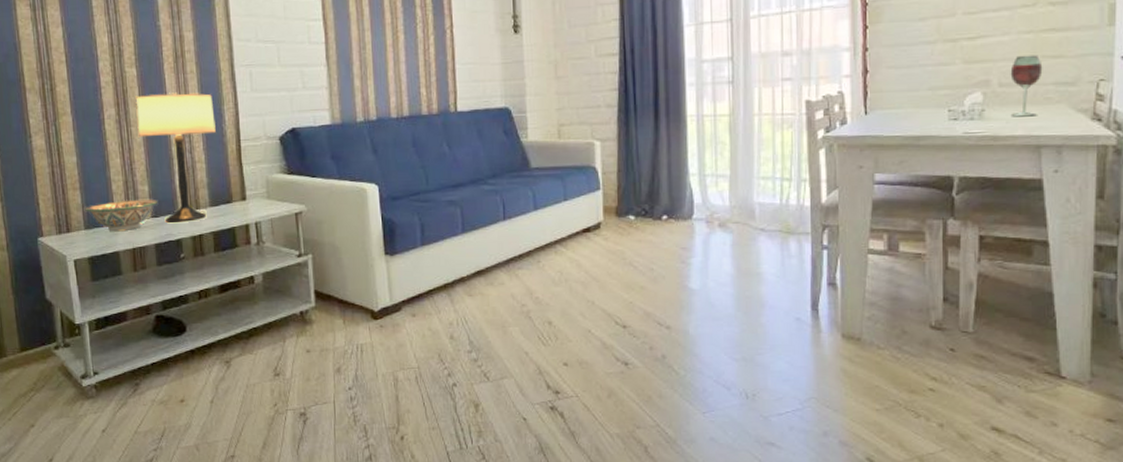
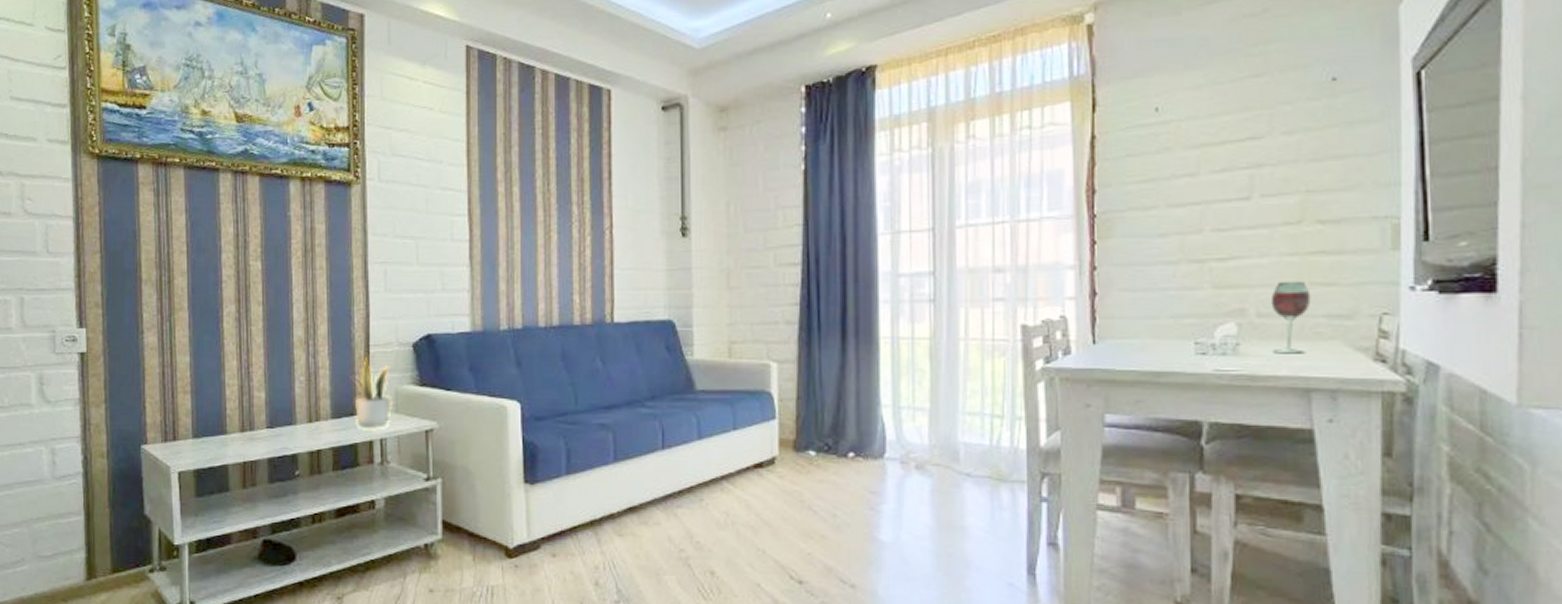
decorative bowl: present [85,200,159,231] -> none [194,408,275,441]
table lamp: present [137,93,216,223] -> none [259,291,343,435]
potted plant: none [228,147,263,214] -> present [354,354,391,429]

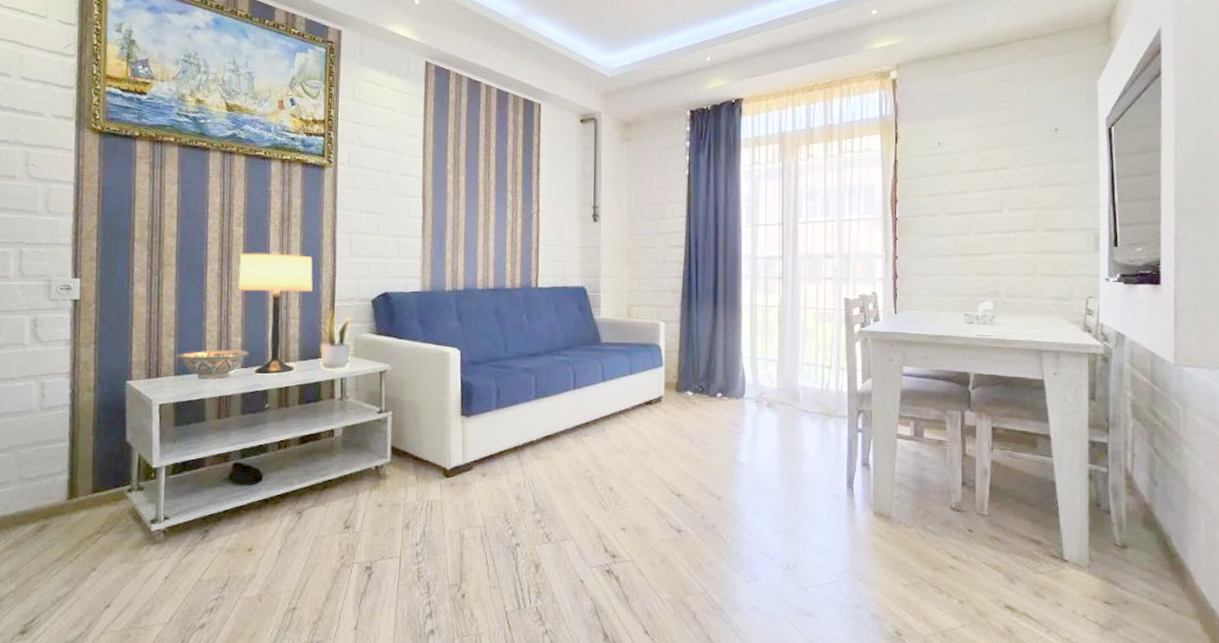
decorative bowl: none [194,408,275,441] -> present [177,350,250,379]
table lamp: none [259,291,343,435] -> present [238,253,313,374]
wineglass: present [1270,281,1311,354] -> none [1015,272,1042,325]

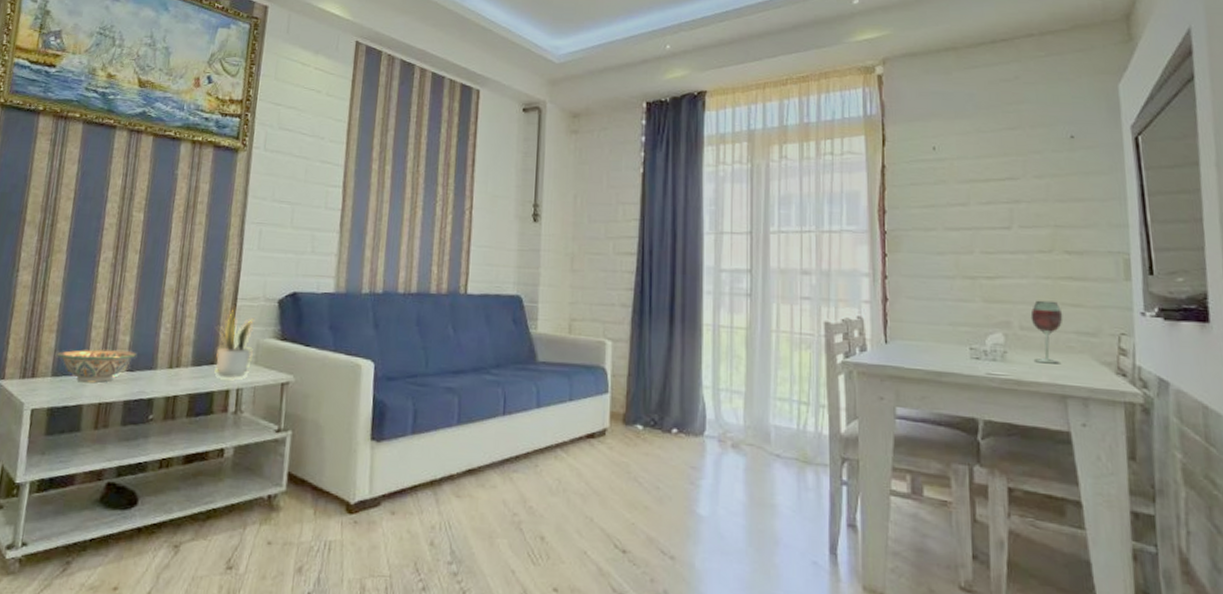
table lamp: present [238,253,313,374] -> none [132,241,217,380]
wineglass: none [1015,272,1042,325] -> present [1030,300,1063,364]

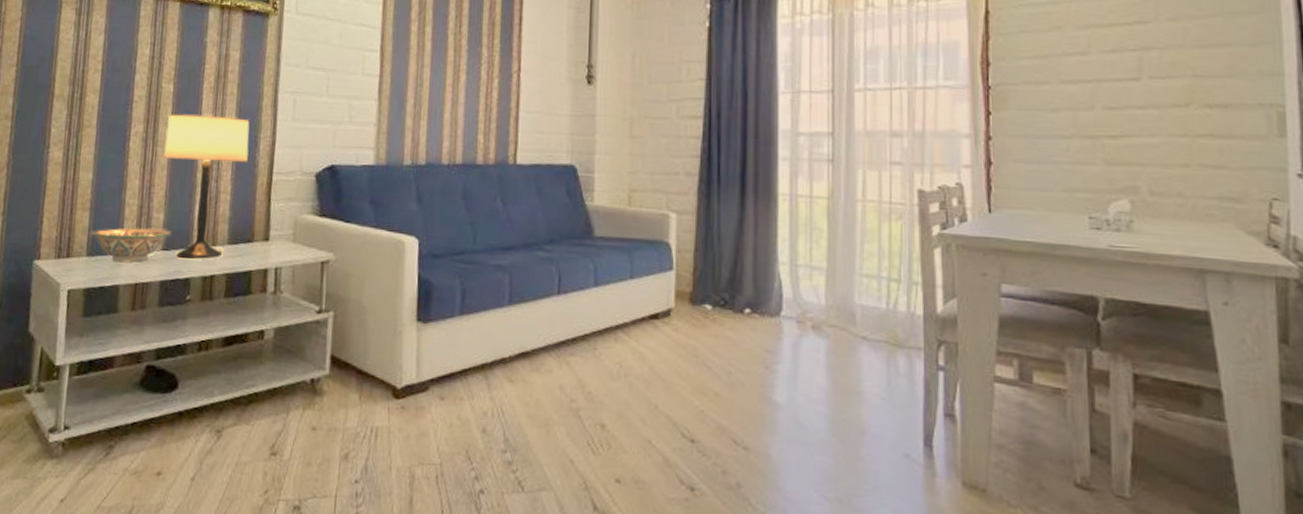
table lamp: none [132,241,217,380] -> present [164,114,250,259]
potted plant: present [216,306,254,379] -> none [253,181,291,258]
wineglass: present [1030,300,1063,364] -> none [1162,161,1202,235]

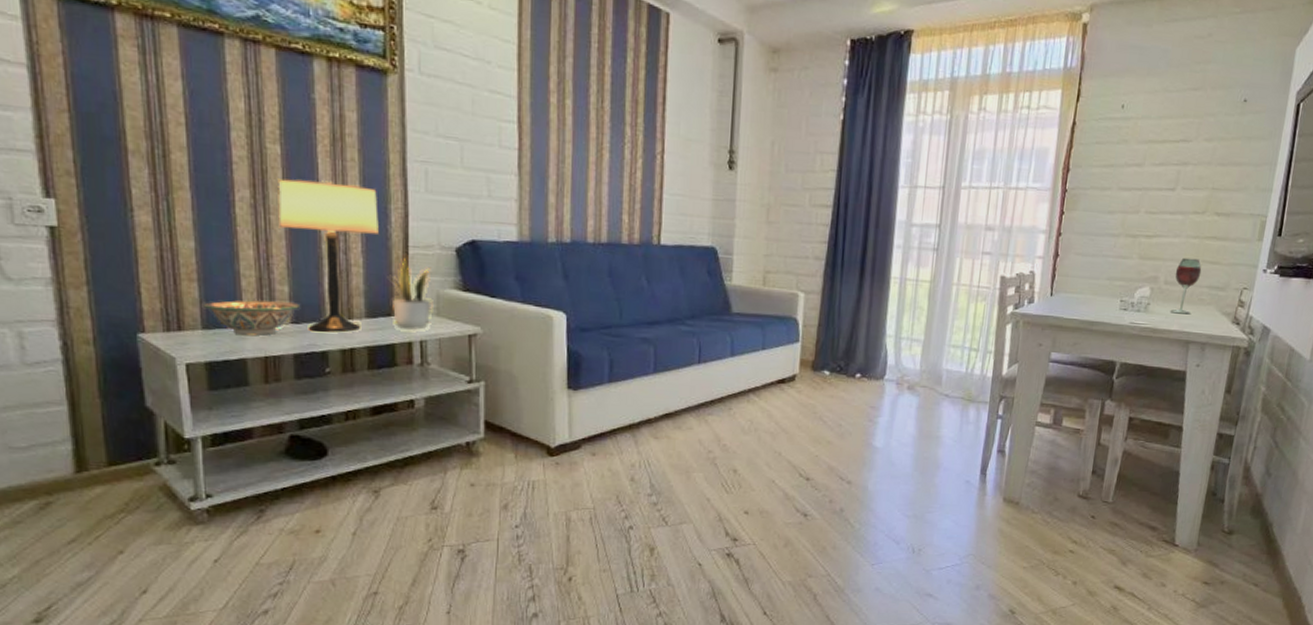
potted plant: none [253,181,291,258] -> present [391,254,432,331]
wineglass: none [1162,161,1202,235] -> present [1170,257,1202,315]

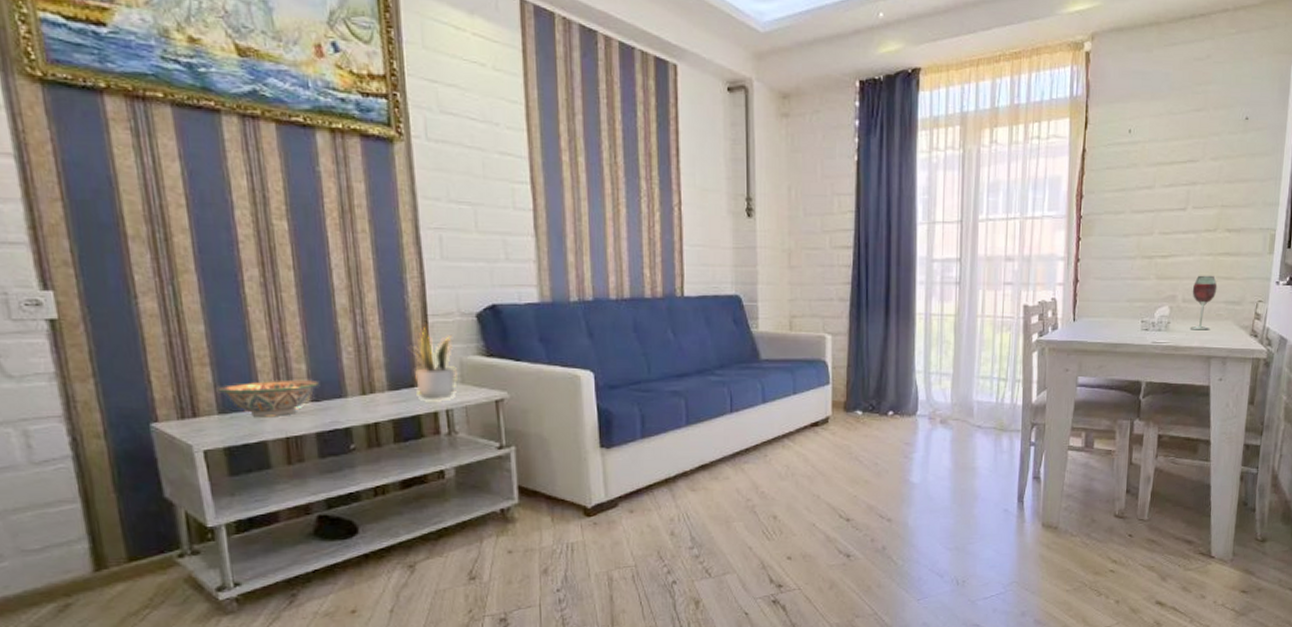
table lamp: present [279,179,379,333] -> none [289,255,396,408]

